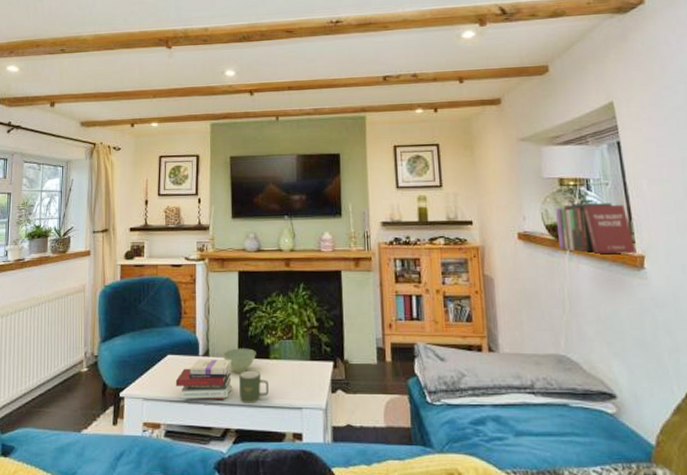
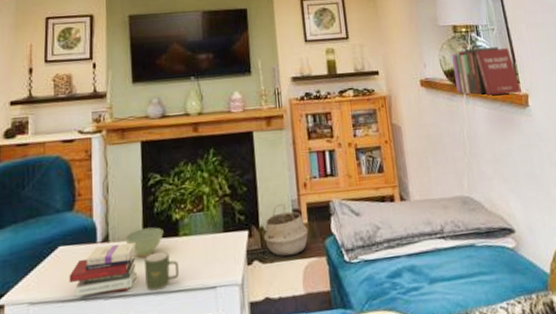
woven basket: none [347,341,392,390] -> present [263,204,309,256]

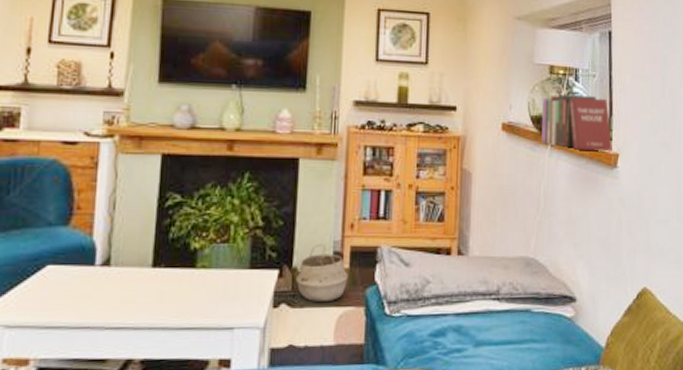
books: present [68,243,137,297] -> none [56,269,142,324]
bowl: present [125,227,164,258] -> none [130,255,178,287]
mug: present [143,251,179,291] -> none [150,283,192,326]

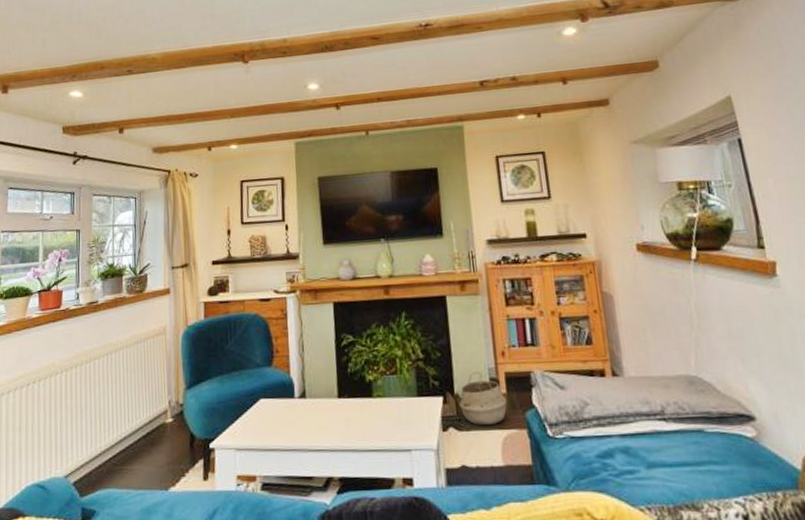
books: present [541,95,612,152] -> none [676,206,767,263]

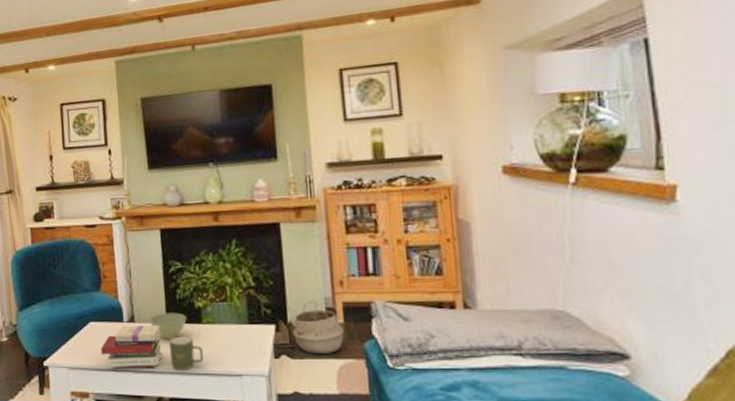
books: none [270,400,333,447] -> present [100,325,163,368]
bowl: none [321,387,358,415] -> present [149,313,187,339]
mug: none [339,411,374,448] -> present [168,336,203,371]

